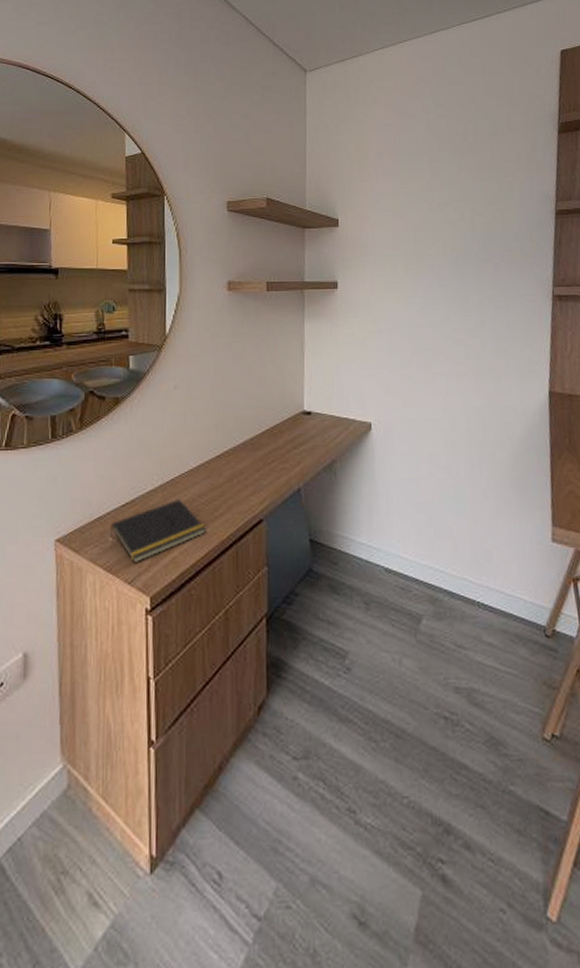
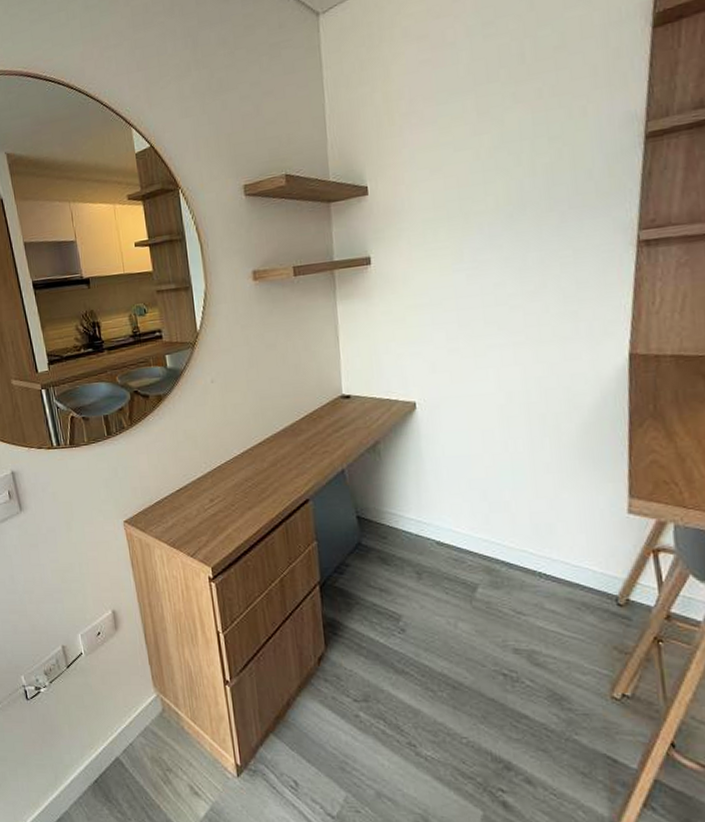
notepad: present [109,500,206,564] -> none [169,484,256,540]

